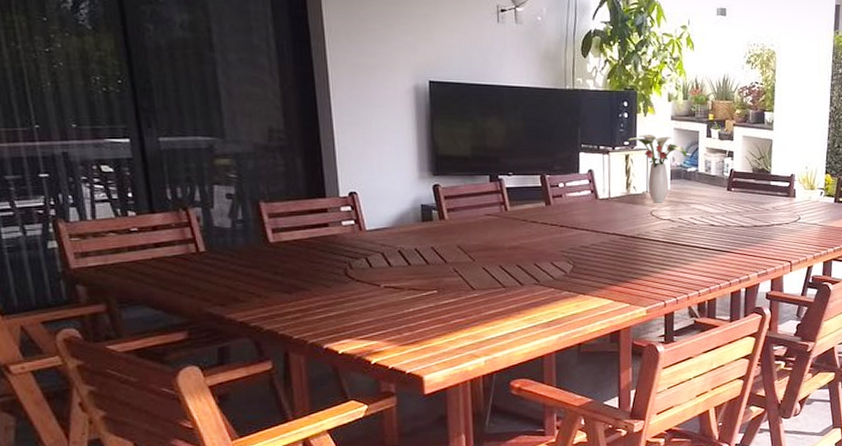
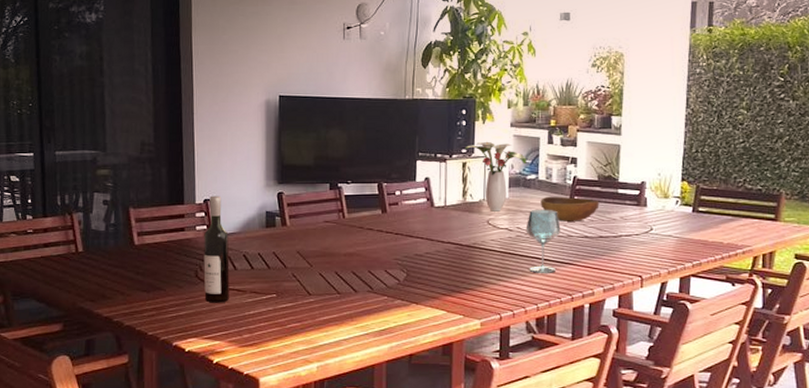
bottle: none [352,188,385,302] -> present [203,195,230,303]
wine glass: none [687,200,719,261] -> present [525,209,561,273]
bowl: none [700,188,754,212] -> present [540,196,600,221]

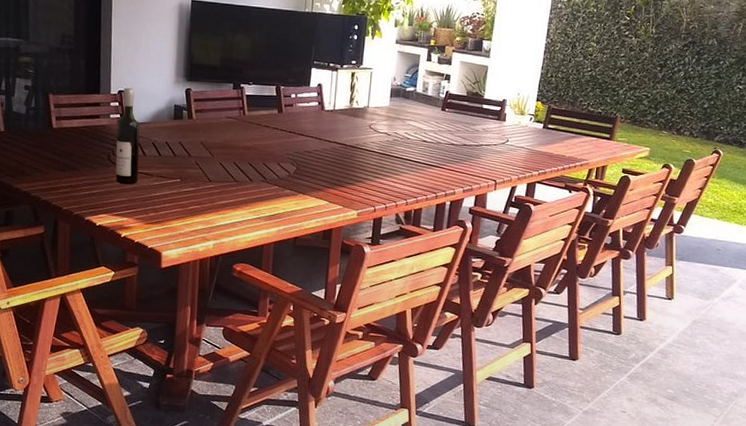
flower arrangement: present [465,141,527,212] -> none [354,55,407,118]
wine glass: present [525,209,561,273] -> none [402,117,432,174]
bowl: present [540,196,600,221] -> none [416,107,466,131]

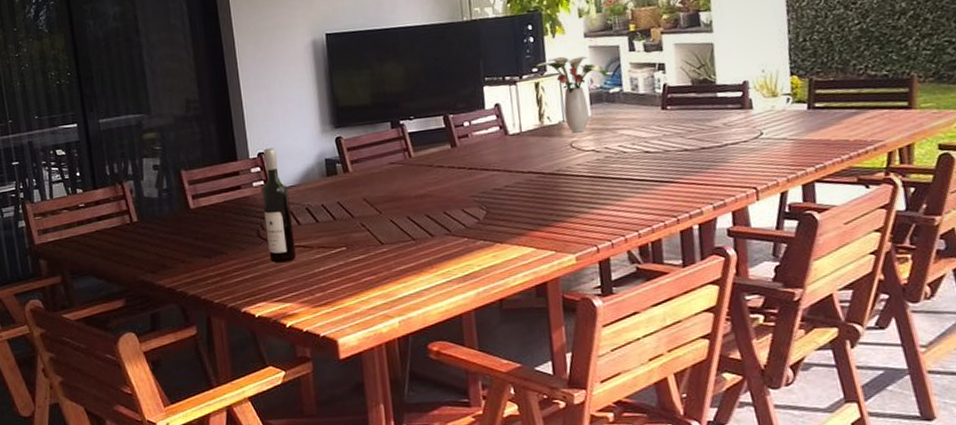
flower arrangement: none [354,55,407,118] -> present [535,56,607,133]

